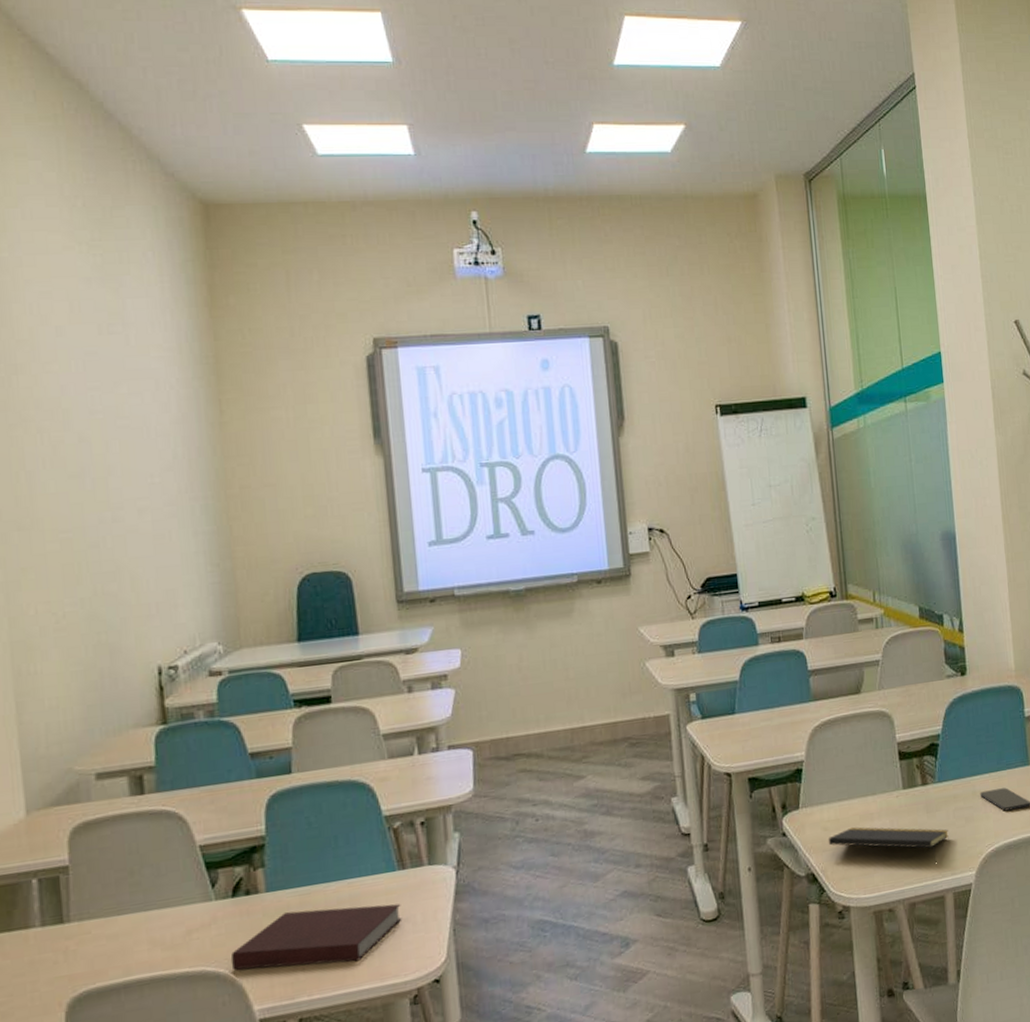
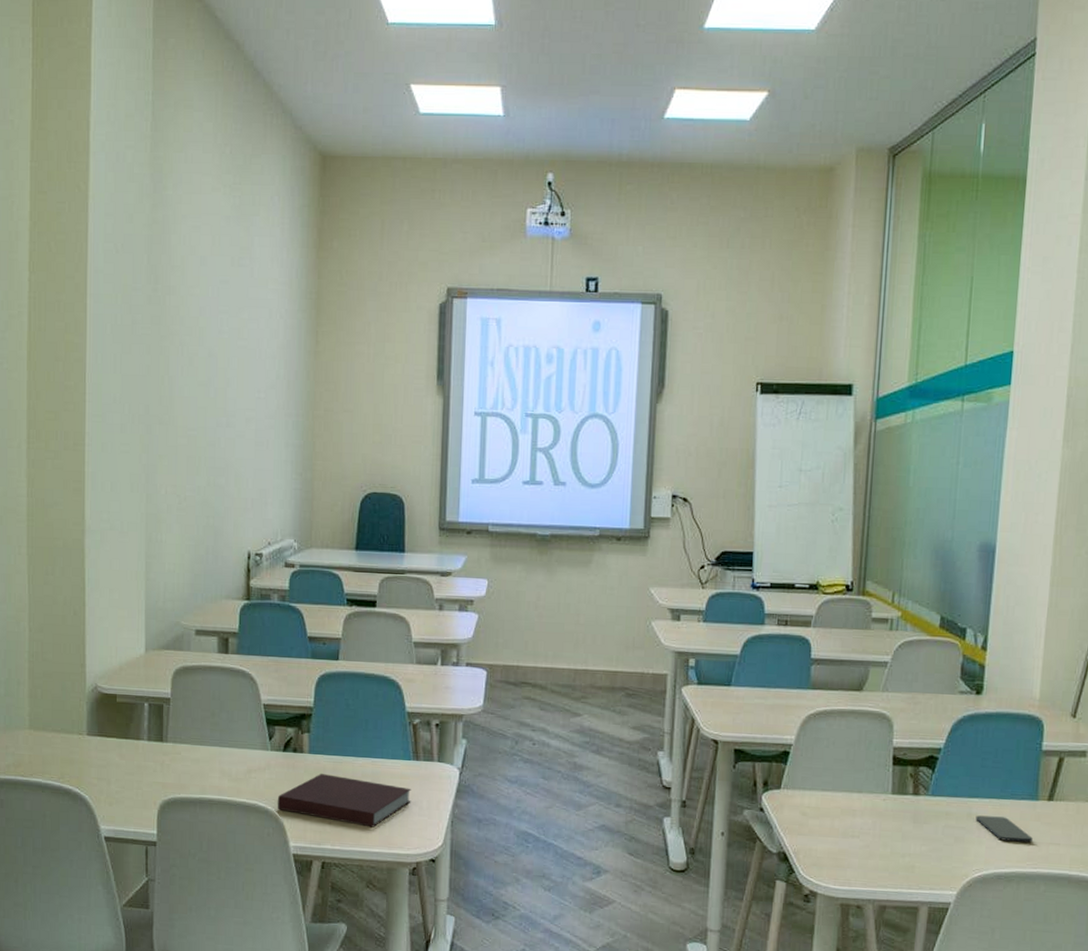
notepad: present [828,827,949,863] -> none [804,819,934,873]

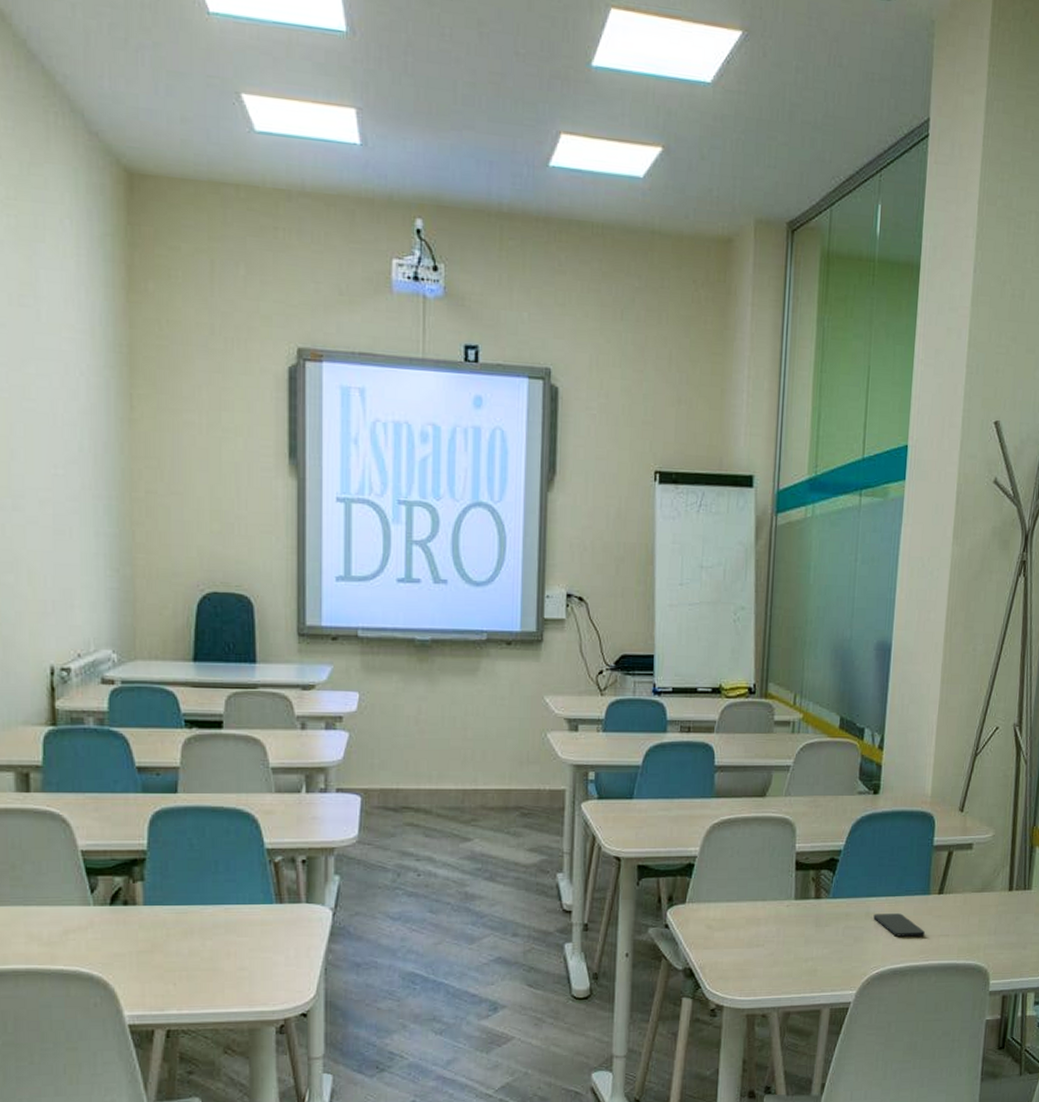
notebook: present [277,774,412,828] -> none [104,928,275,985]

